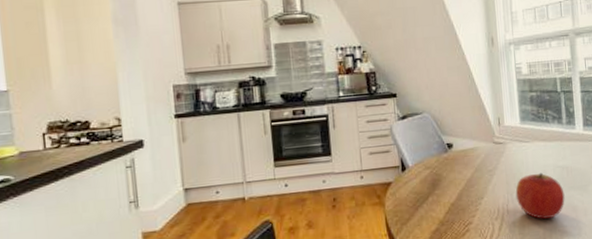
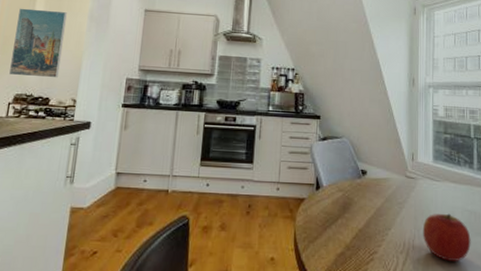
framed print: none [26,19,93,102] -> present [9,8,67,78]

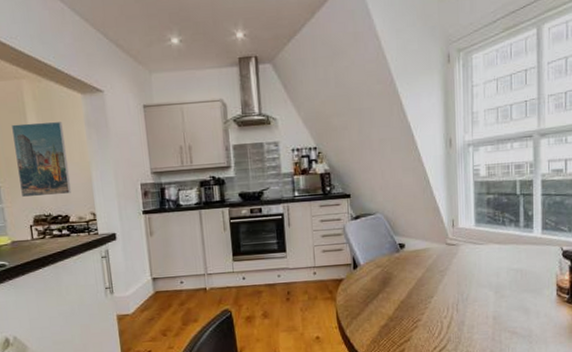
apple: present [422,213,471,261] -> none [466,274,517,320]

